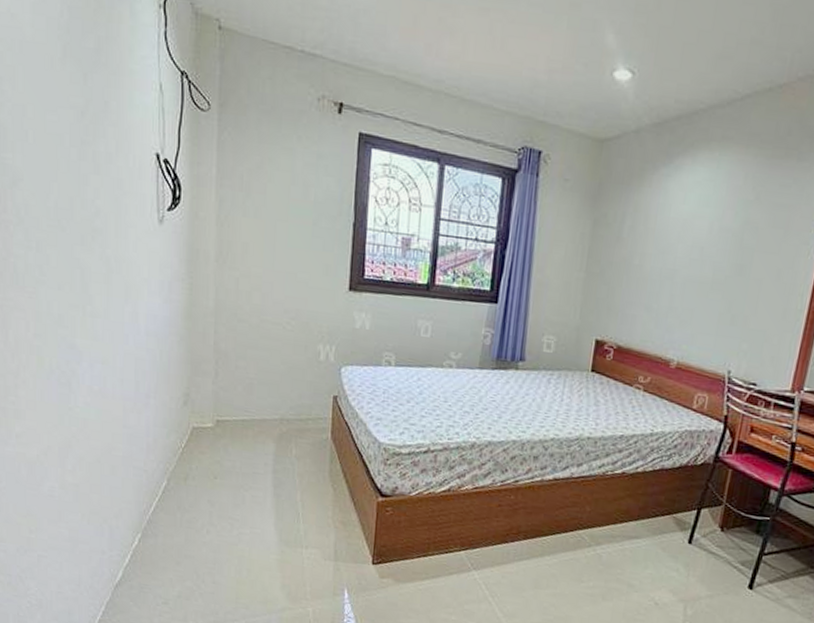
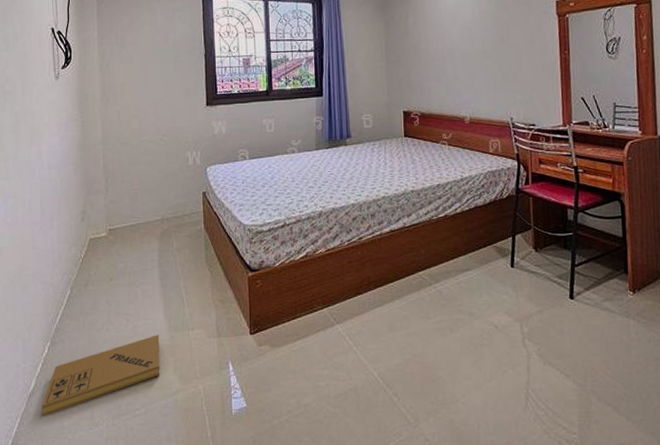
cardboard box: none [129,546,268,610] -> present [41,334,160,417]

